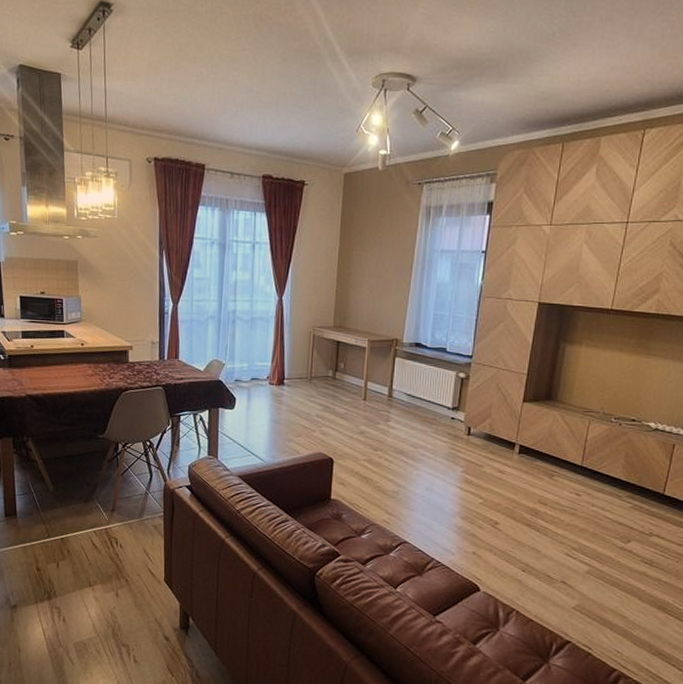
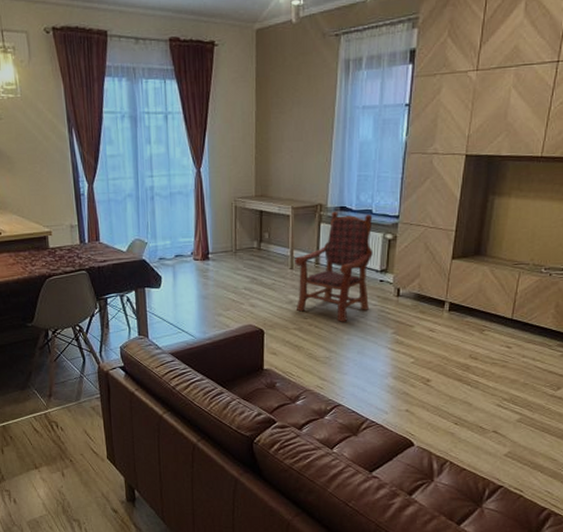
armchair: none [367,346,447,457] -> present [295,211,373,322]

